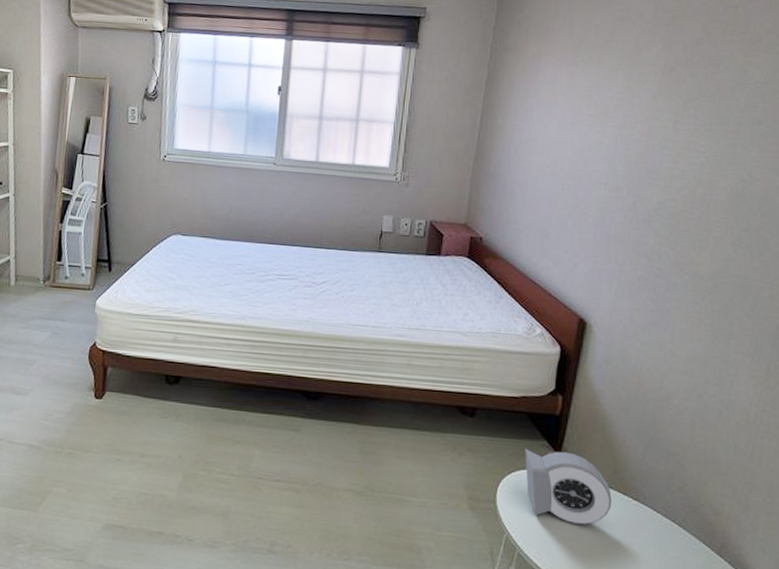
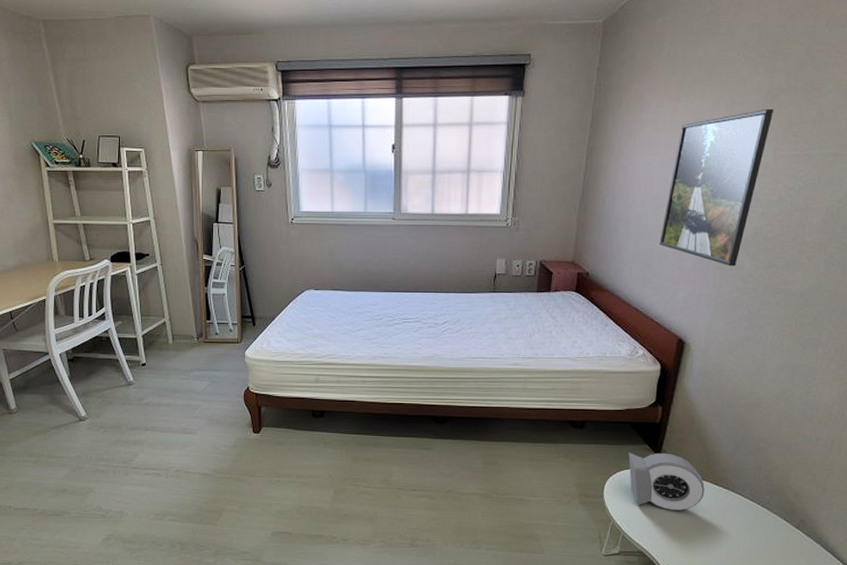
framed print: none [558,80,673,242] -> present [659,108,774,267]

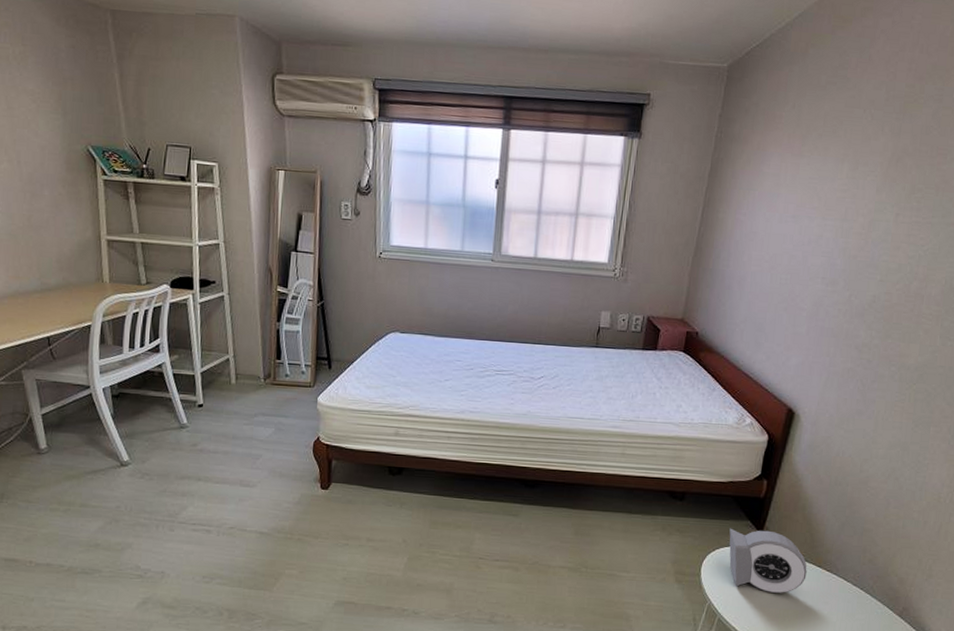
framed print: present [659,108,774,267] -> none [774,171,898,335]

